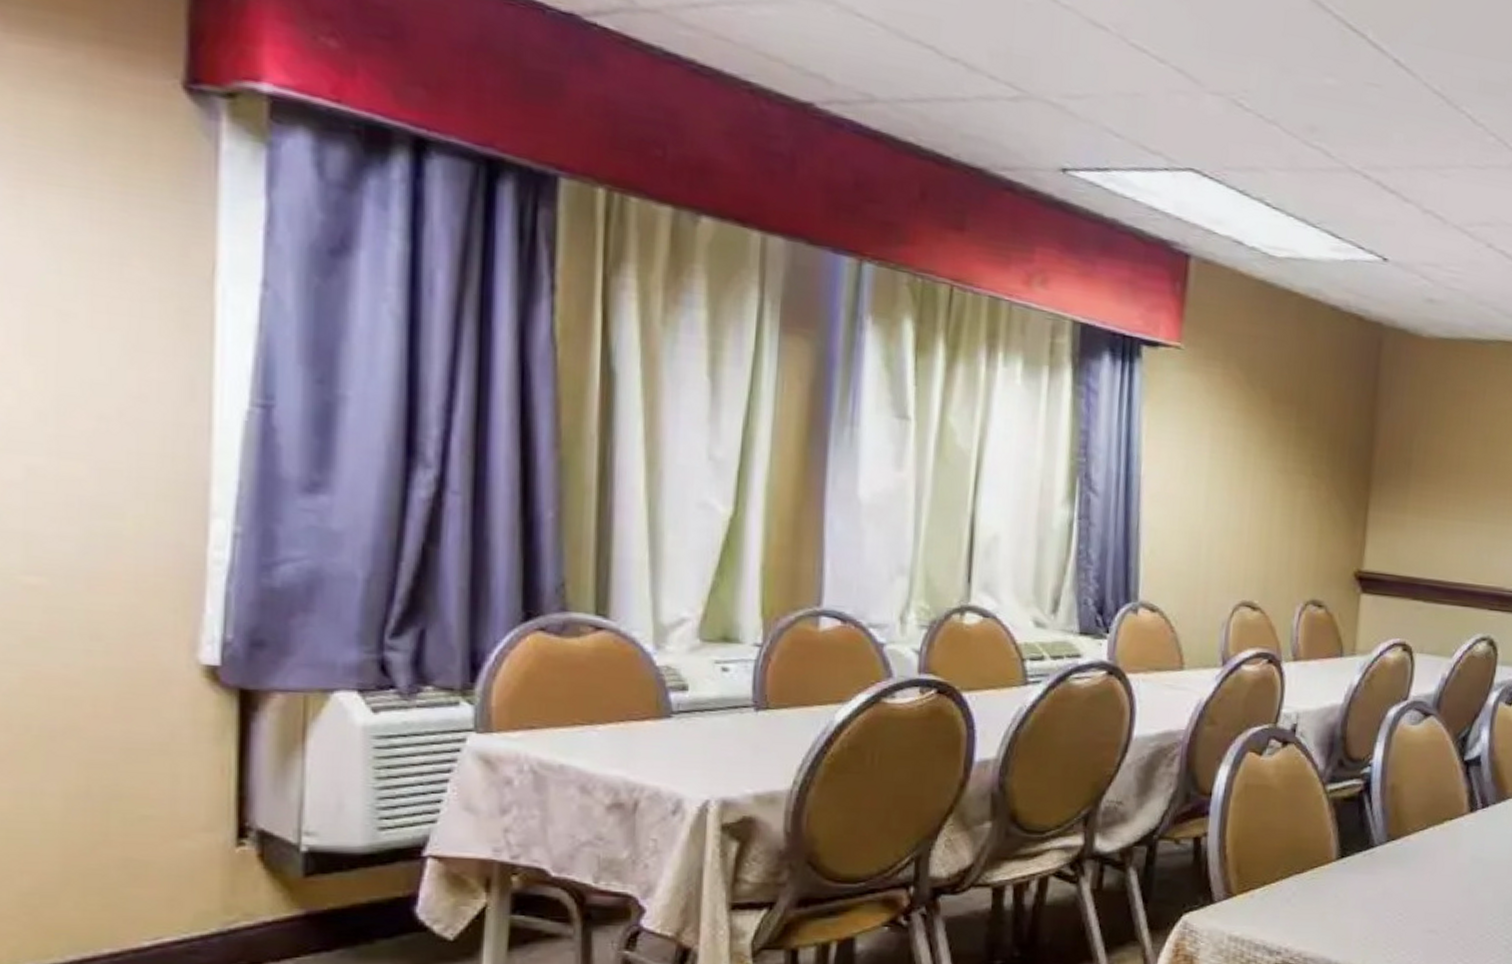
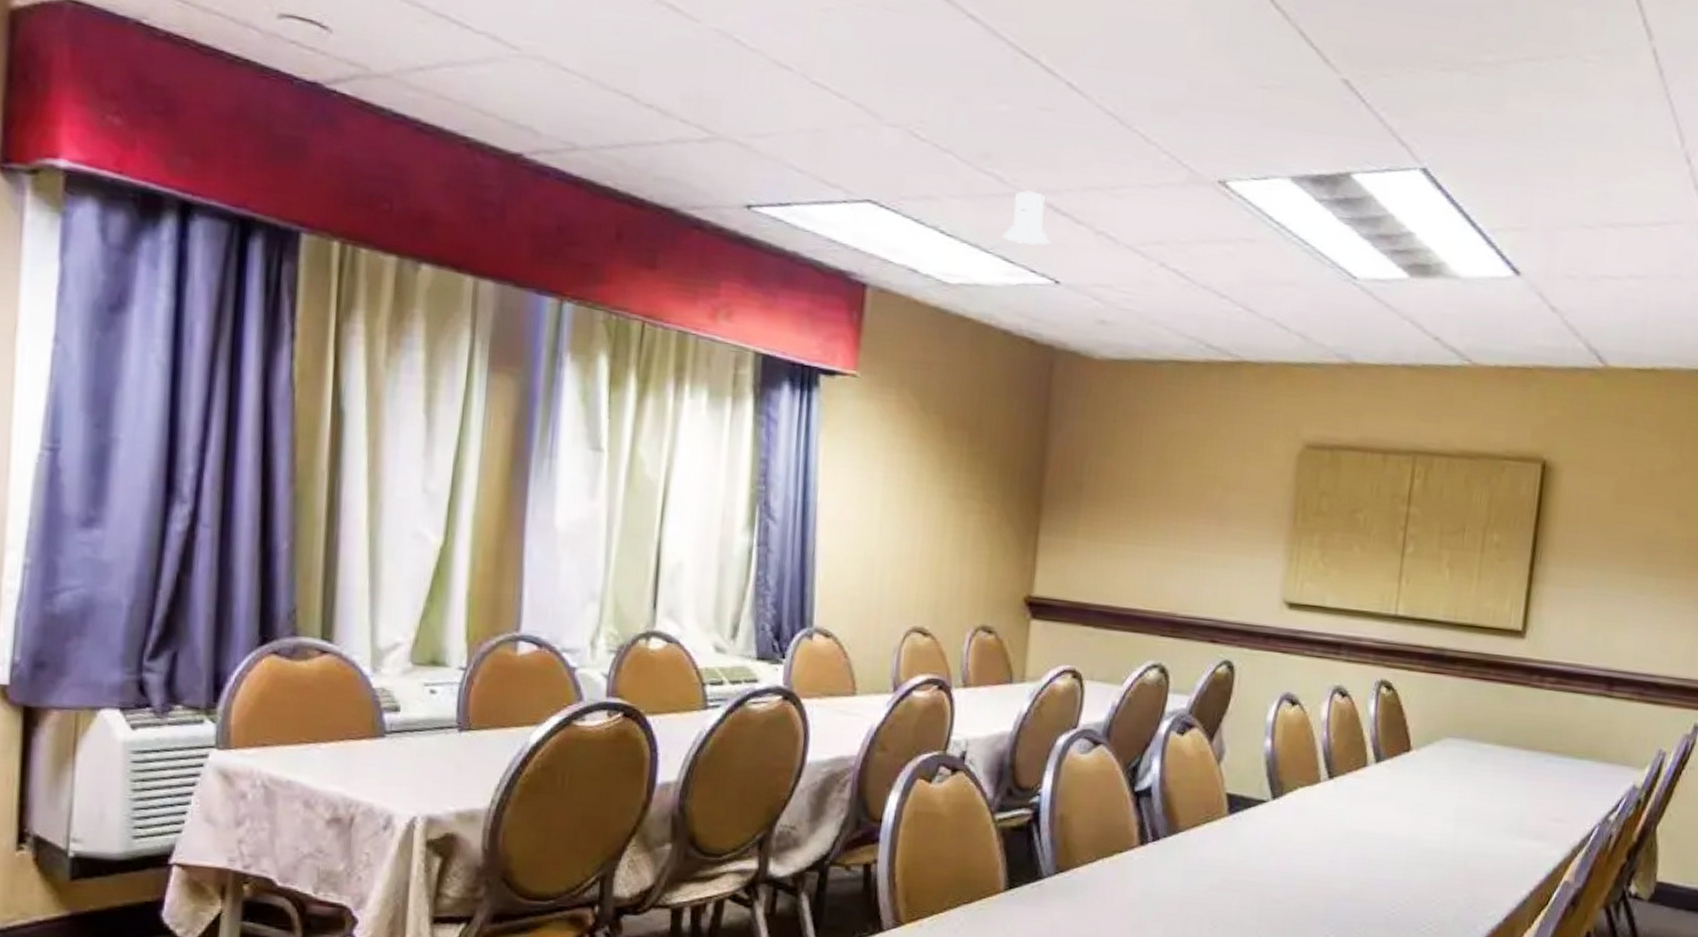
knight helmet: none [1329,166,1378,222] -> present [1002,190,1050,245]

